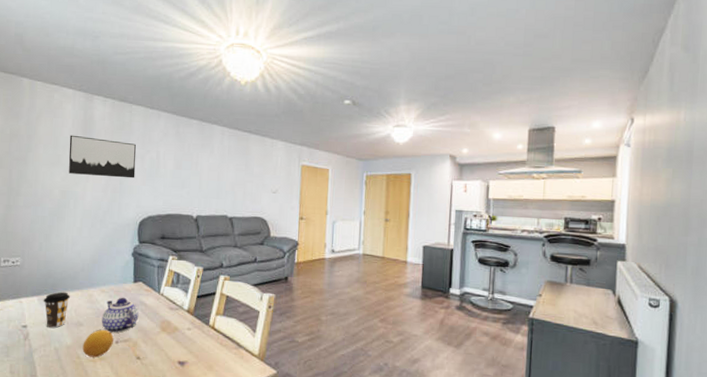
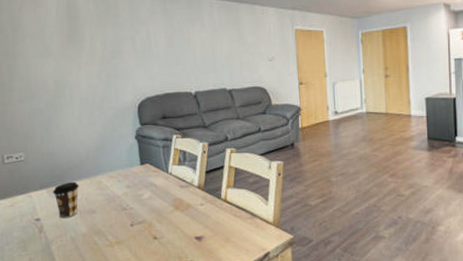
wall art: present [68,135,136,179] -> none [55,23,128,63]
fruit: present [82,330,114,358] -> none [98,215,128,242]
teapot: present [101,297,139,333] -> none [113,180,150,217]

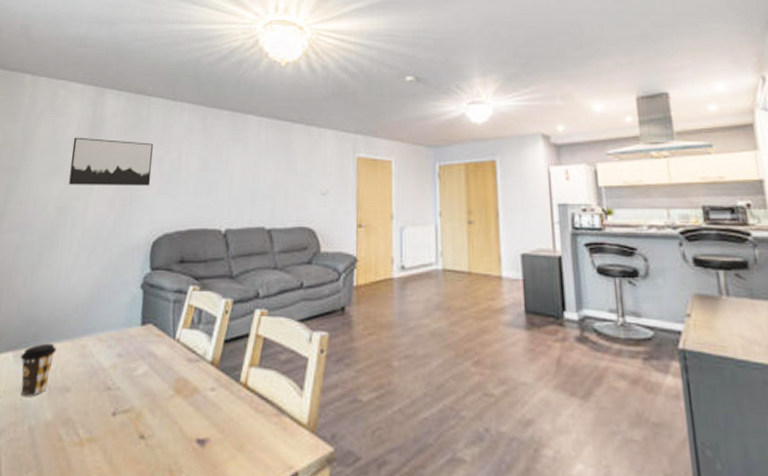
wall art: none [55,23,128,63] -> present [69,137,153,186]

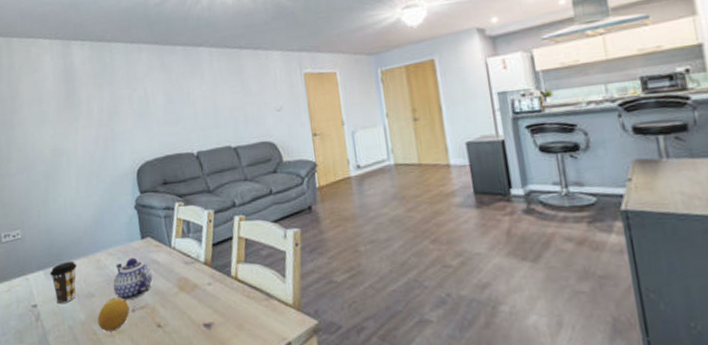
fruit: none [66,397,111,439] -> present [97,298,130,332]
wall art: present [69,137,153,186] -> none [52,84,125,130]
teapot: none [95,347,147,401] -> present [113,257,153,301]

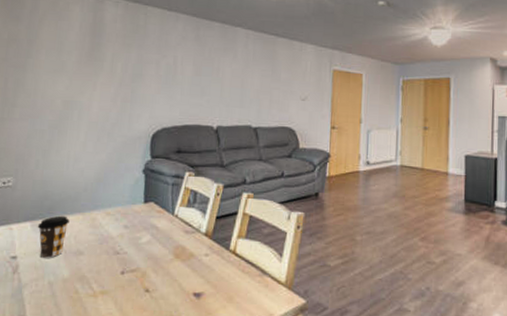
fruit: present [97,298,130,332] -> none [81,259,119,292]
teapot: present [113,257,153,301] -> none [105,220,150,263]

